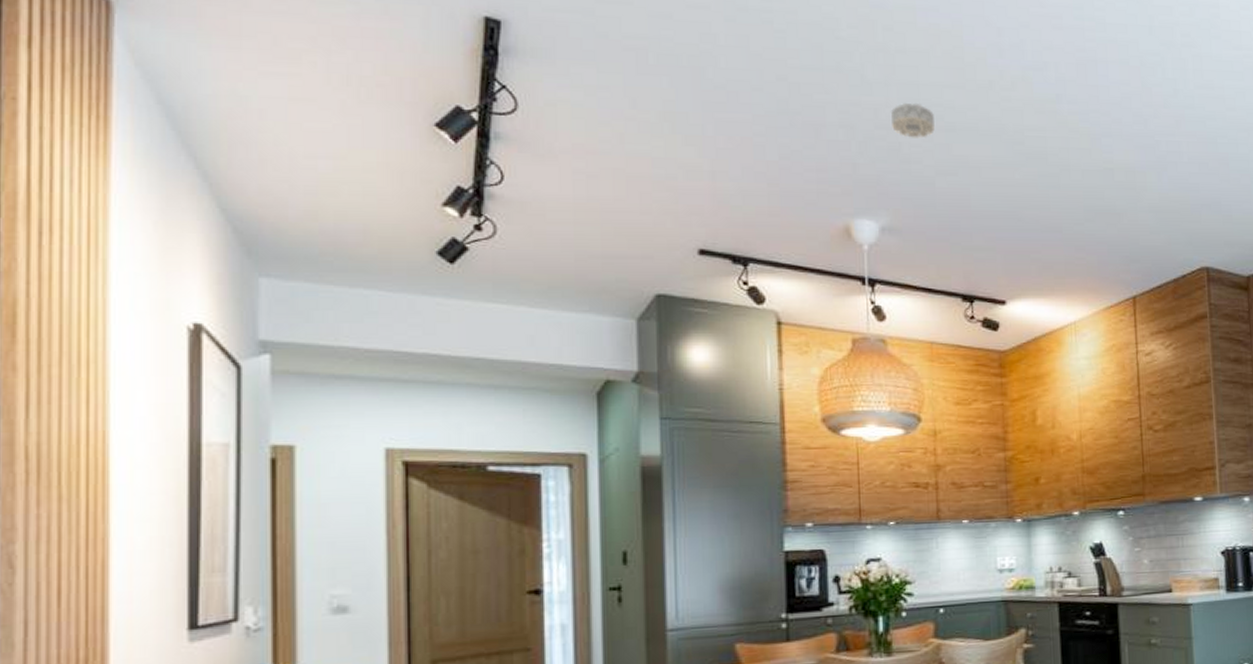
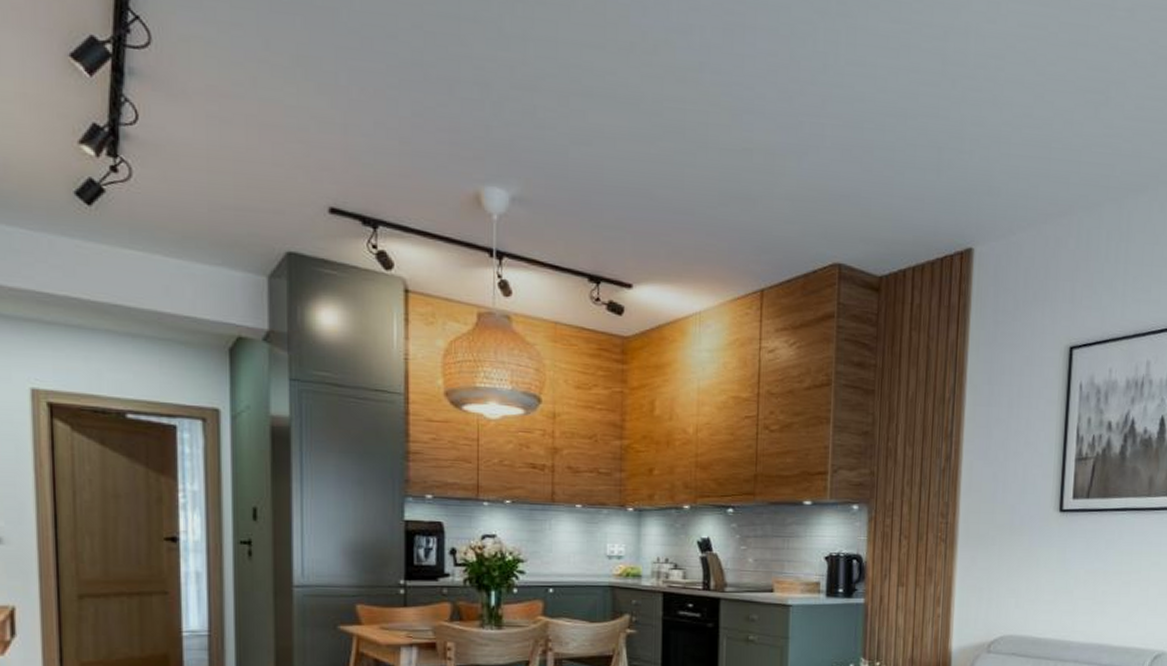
smoke detector: present [890,102,935,139] -> none [526,62,571,103]

